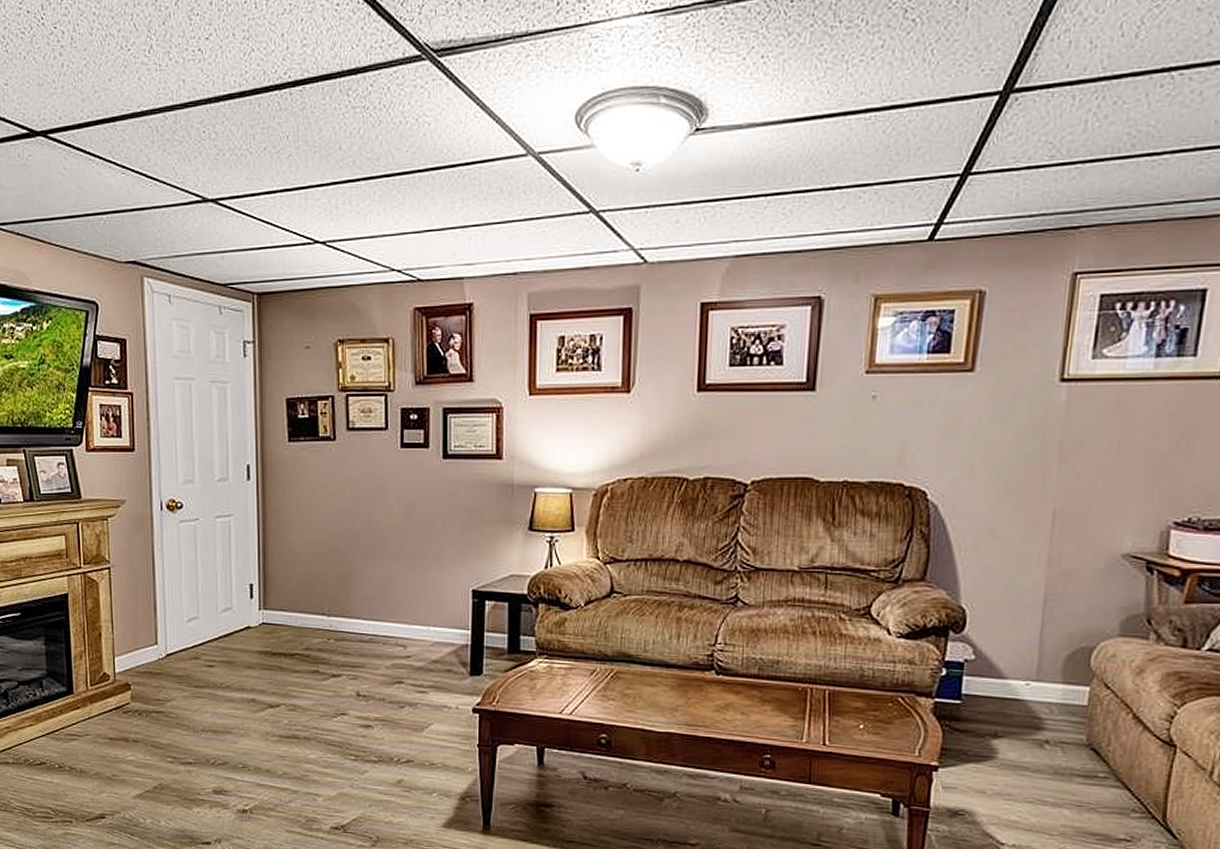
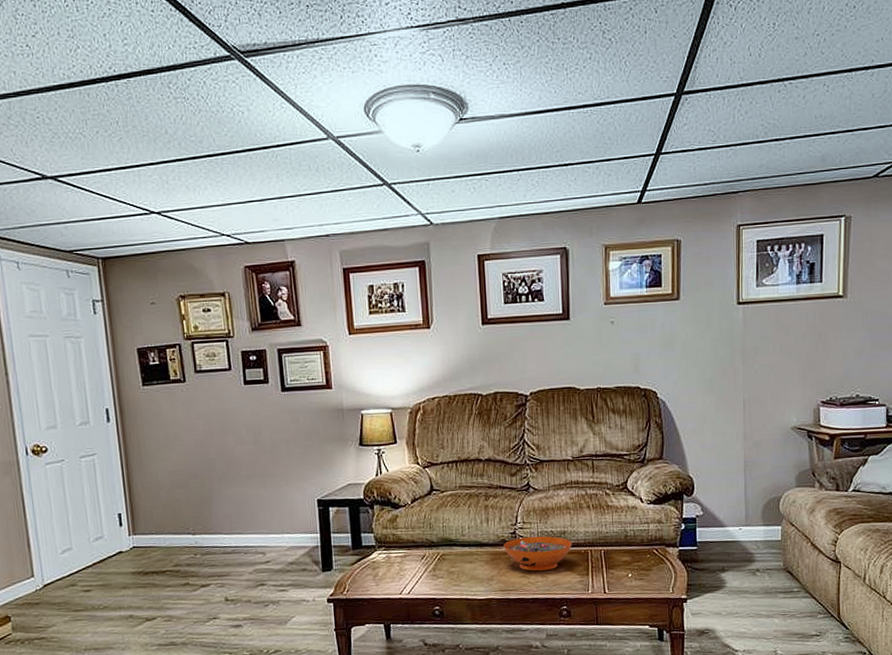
decorative bowl: none [696,662,787,708] -> present [503,536,573,572]

